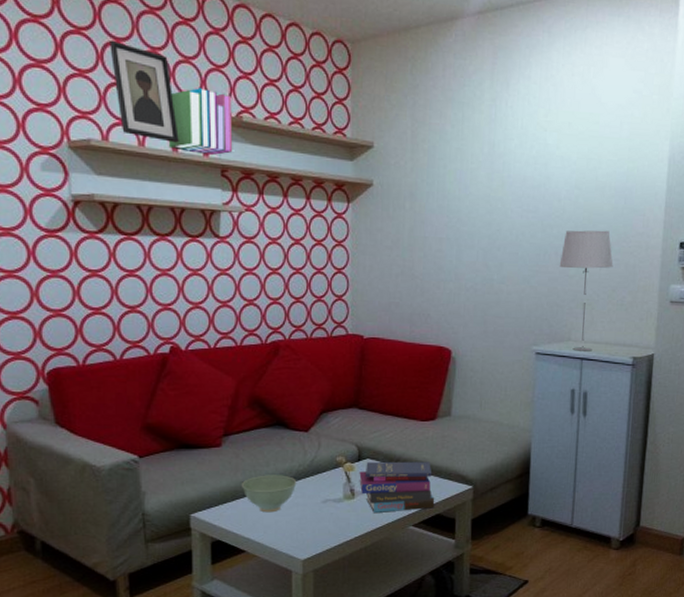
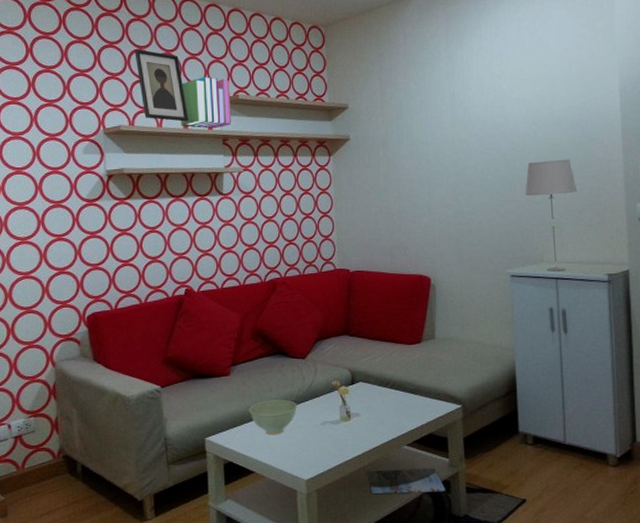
books: present [359,461,435,512] -> none [353,383,427,433]
magazine: none [368,548,450,575] -> present [367,467,446,495]

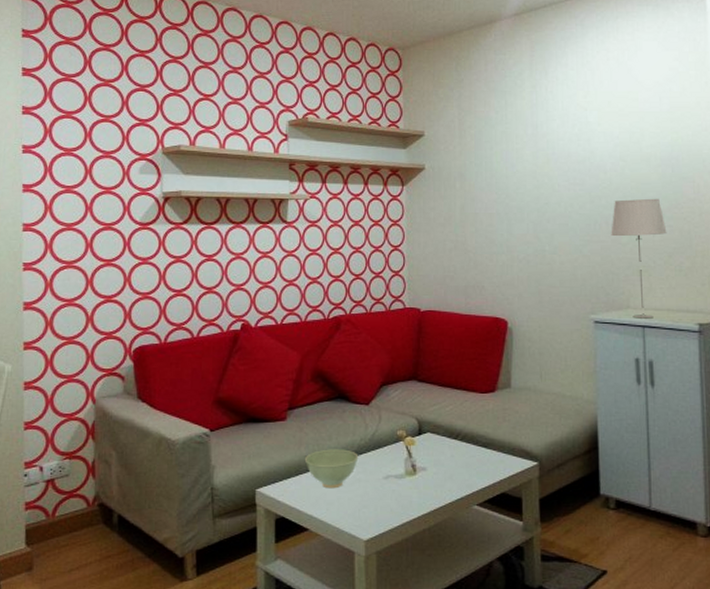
picture frame: present [134,49,189,122] -> none [199,66,254,144]
books: present [180,76,232,129] -> none [244,96,300,153]
magazine: present [367,467,446,495] -> none [432,531,519,560]

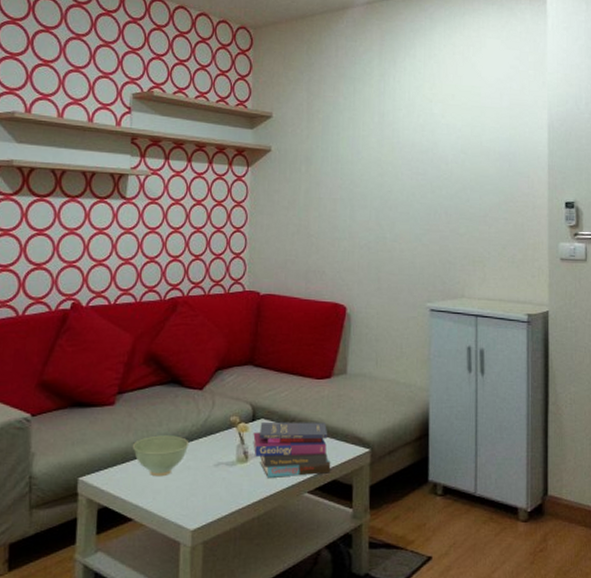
books: none [420,435,499,490] -> present [253,421,331,477]
table lamp: present [611,198,667,319] -> none [449,191,502,308]

